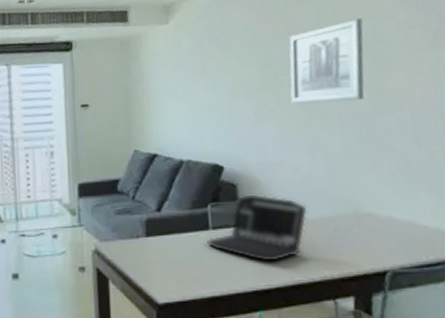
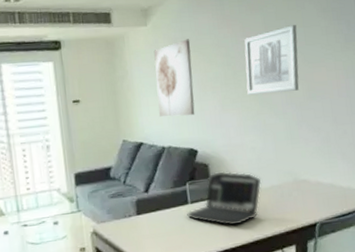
wall art: none [175,37,223,126] -> present [154,39,195,117]

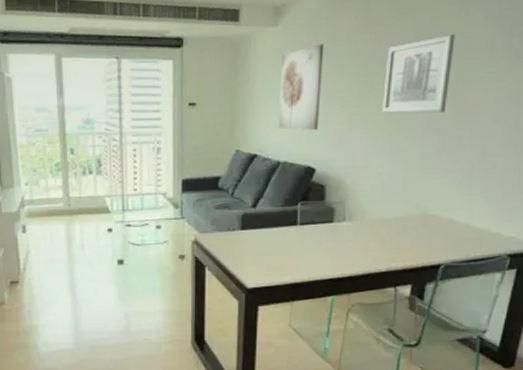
laptop: present [187,171,262,226] -> none [294,195,383,256]

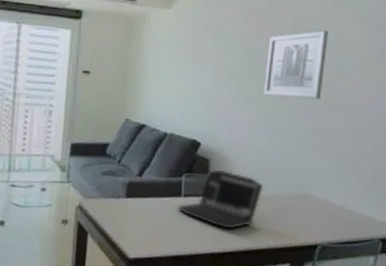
wall art: present [278,44,325,131] -> none [166,28,213,107]
laptop: none [294,195,383,256] -> present [178,169,264,231]

